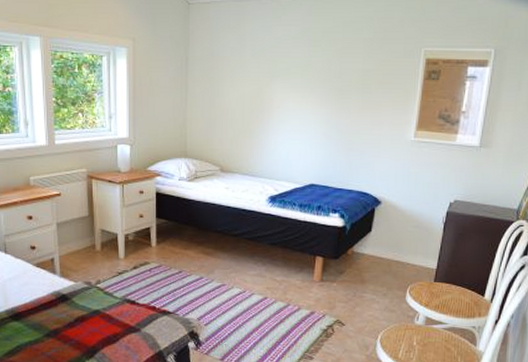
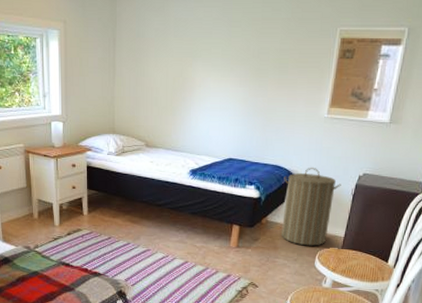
laundry hamper: none [369,193,432,279] -> present [282,167,341,246]

